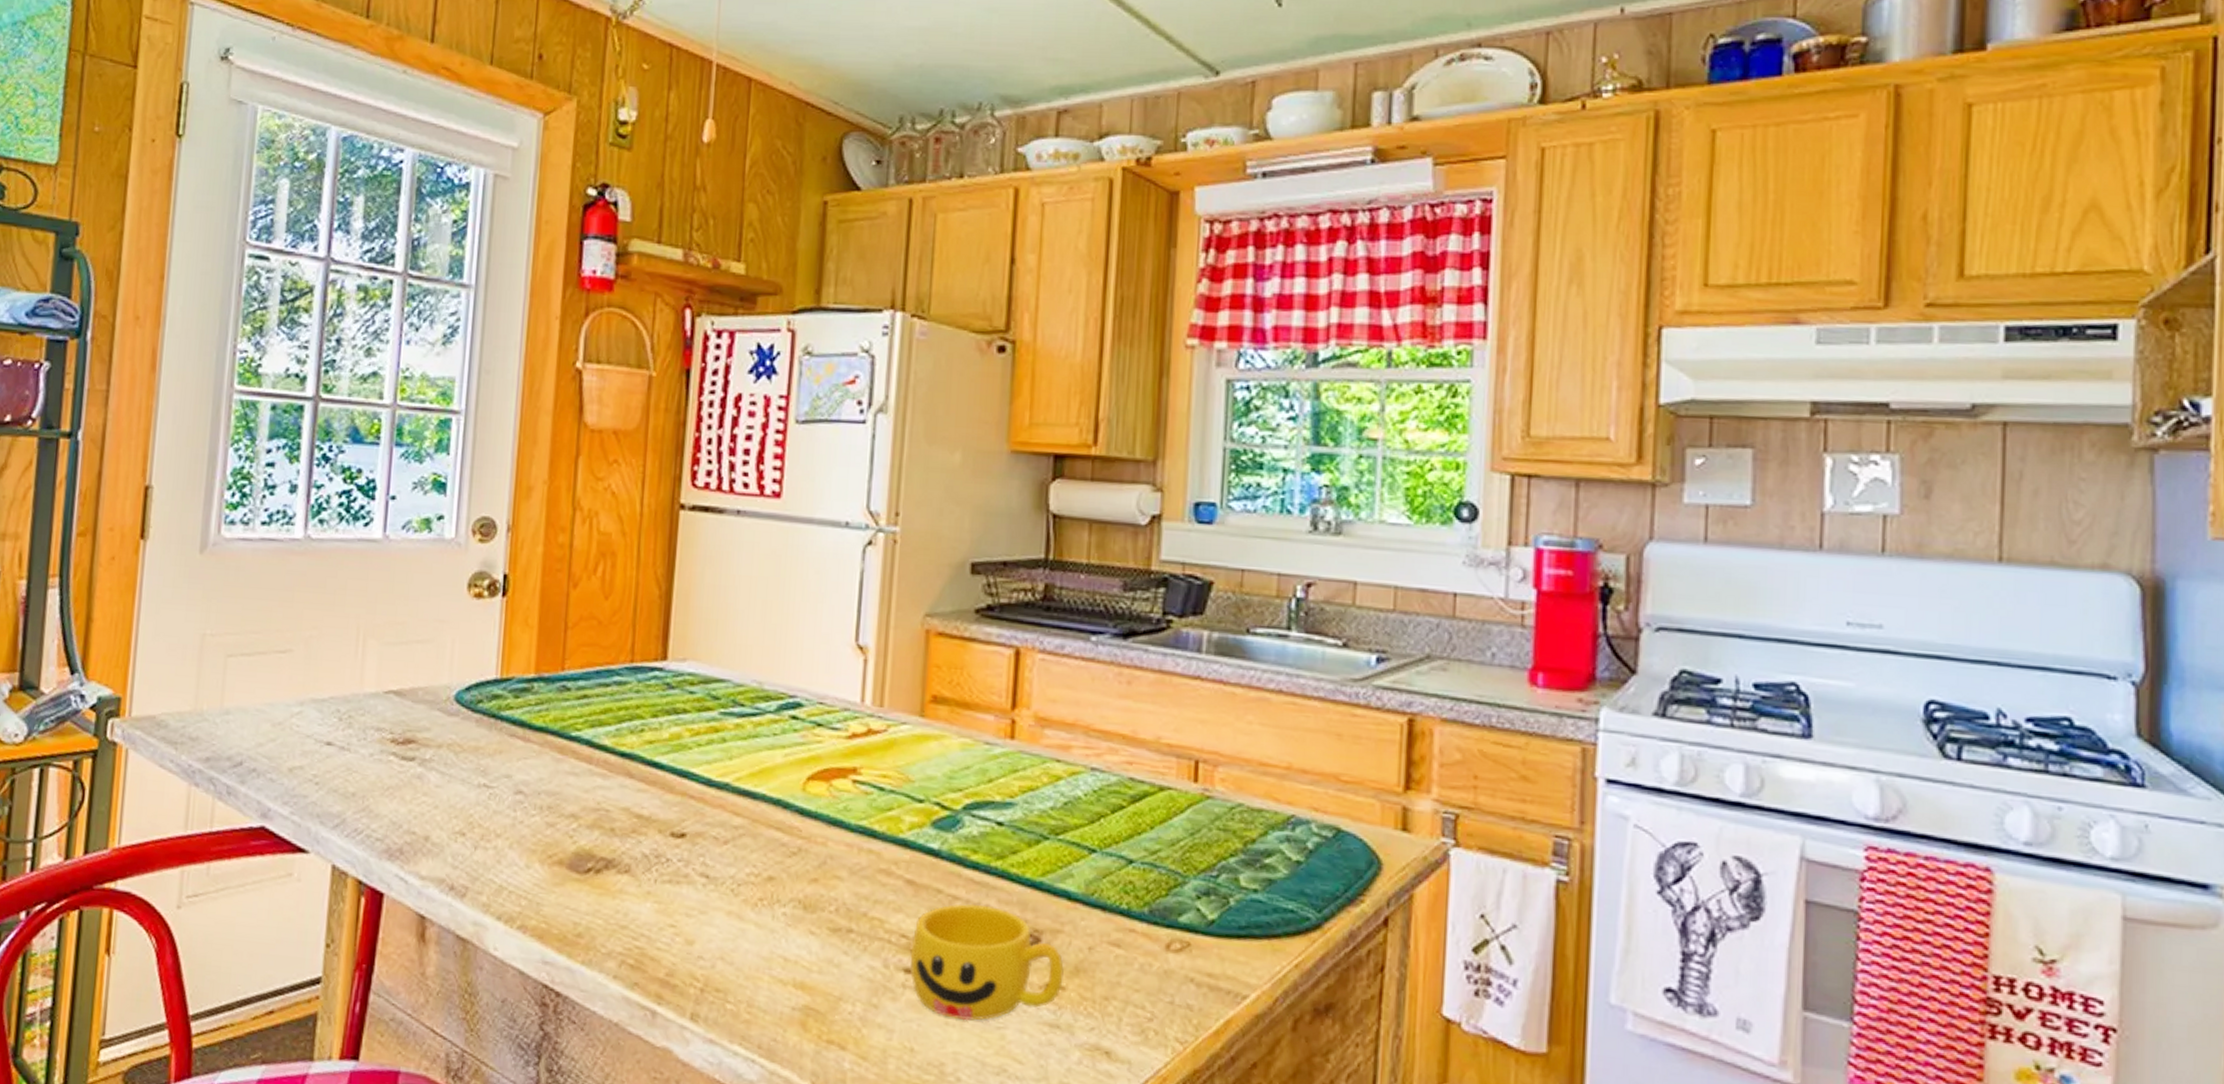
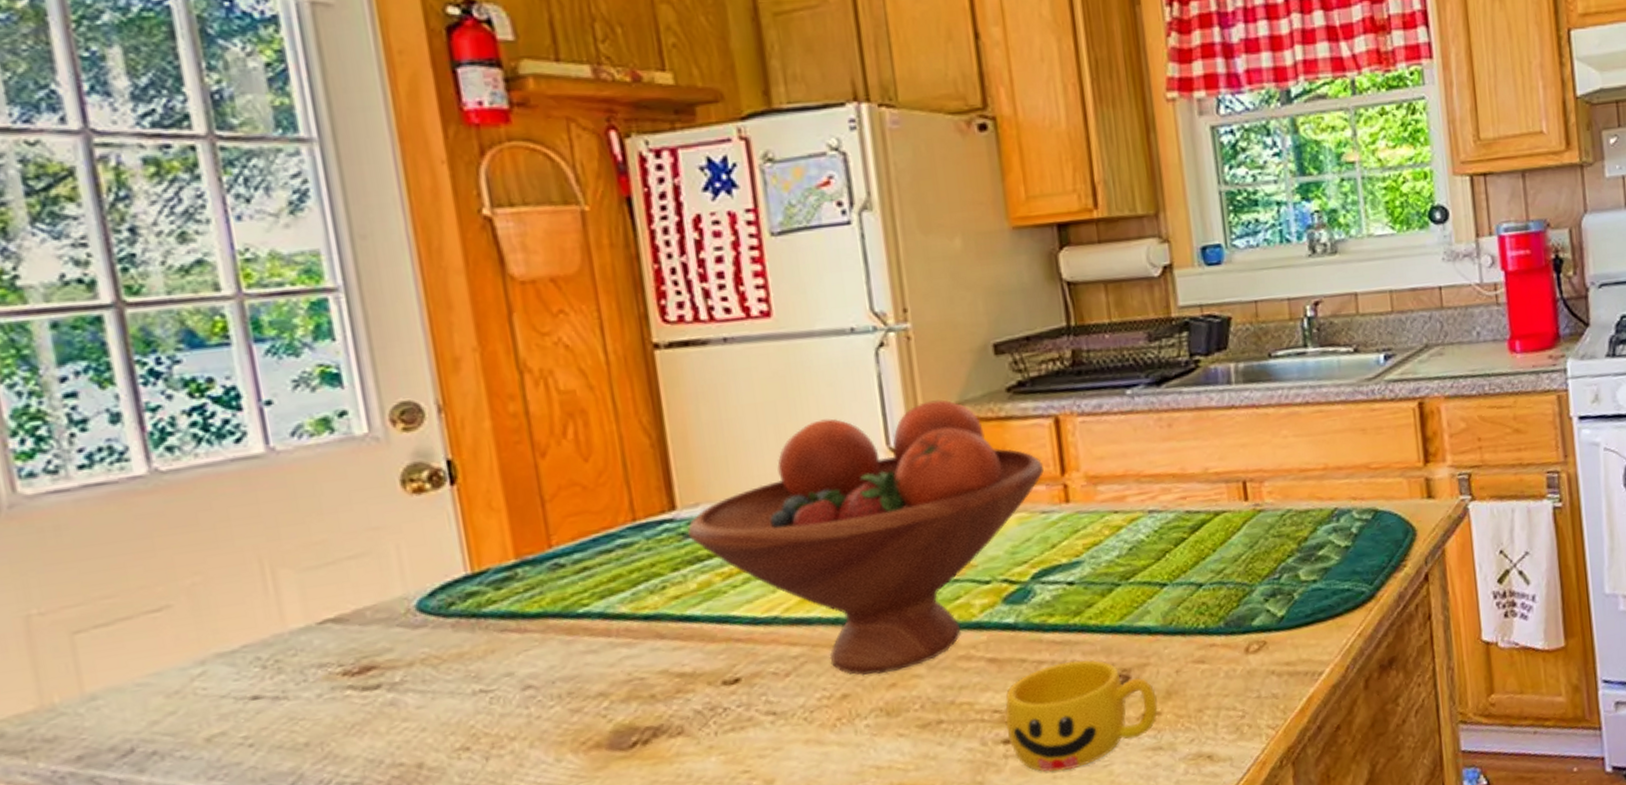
fruit bowl: none [672,604,996,867] -> present [688,399,1044,676]

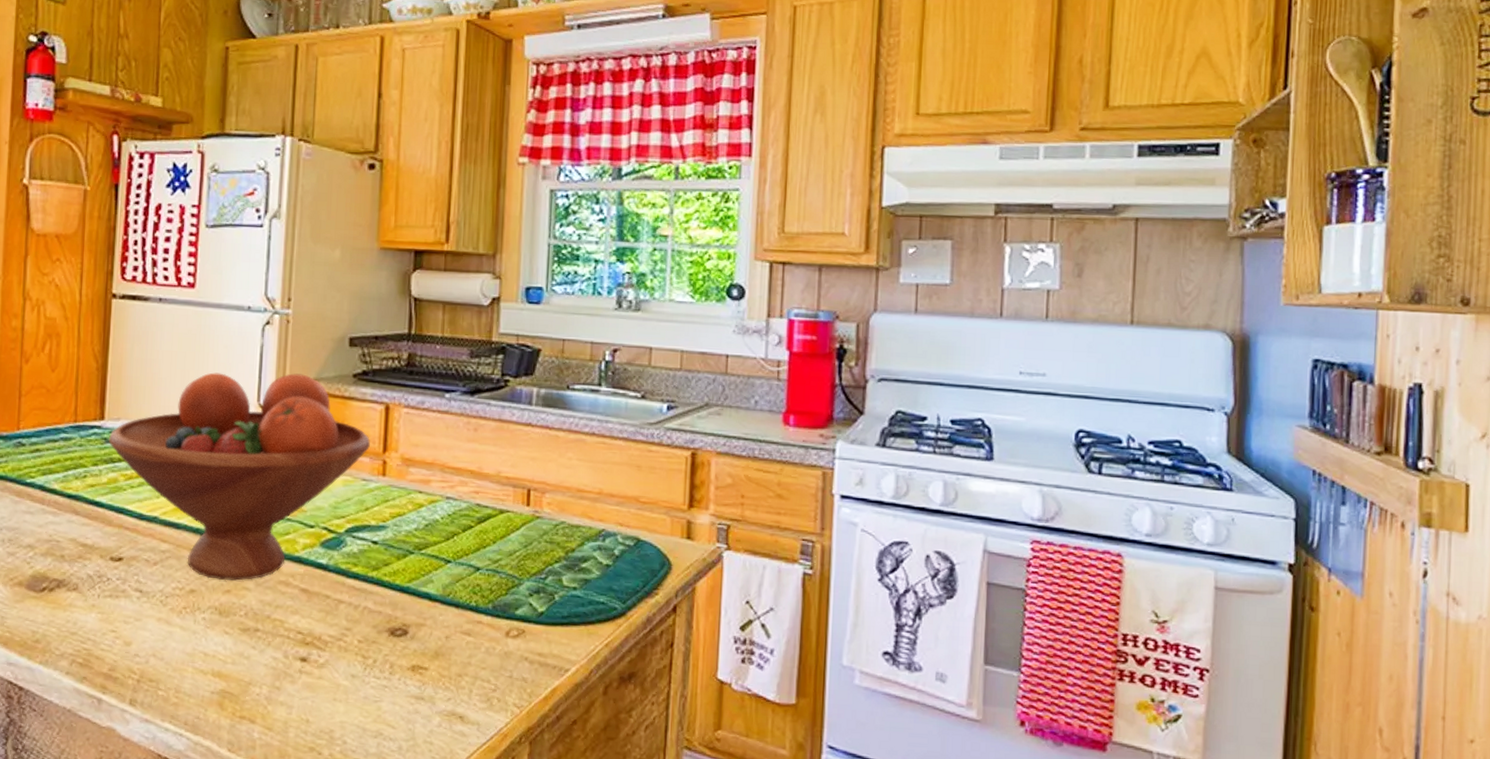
cup: present [1005,659,1158,772] -> none [305,605,426,697]

